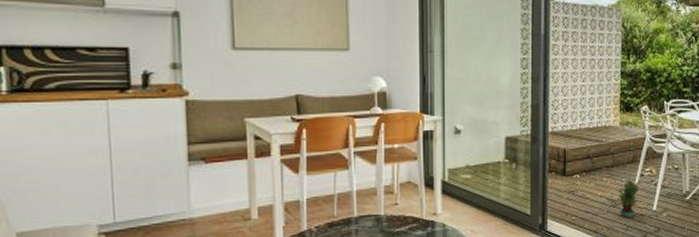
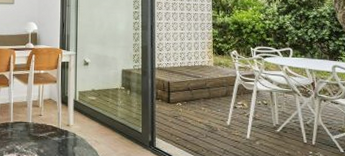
potted plant: present [614,179,641,218] -> none [212,110,234,143]

